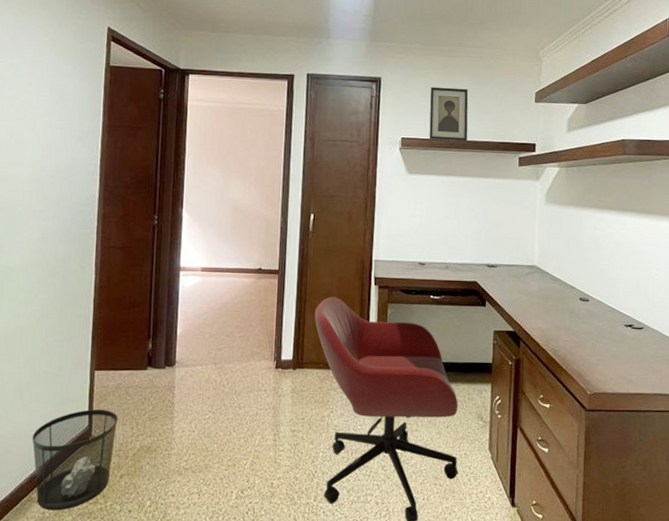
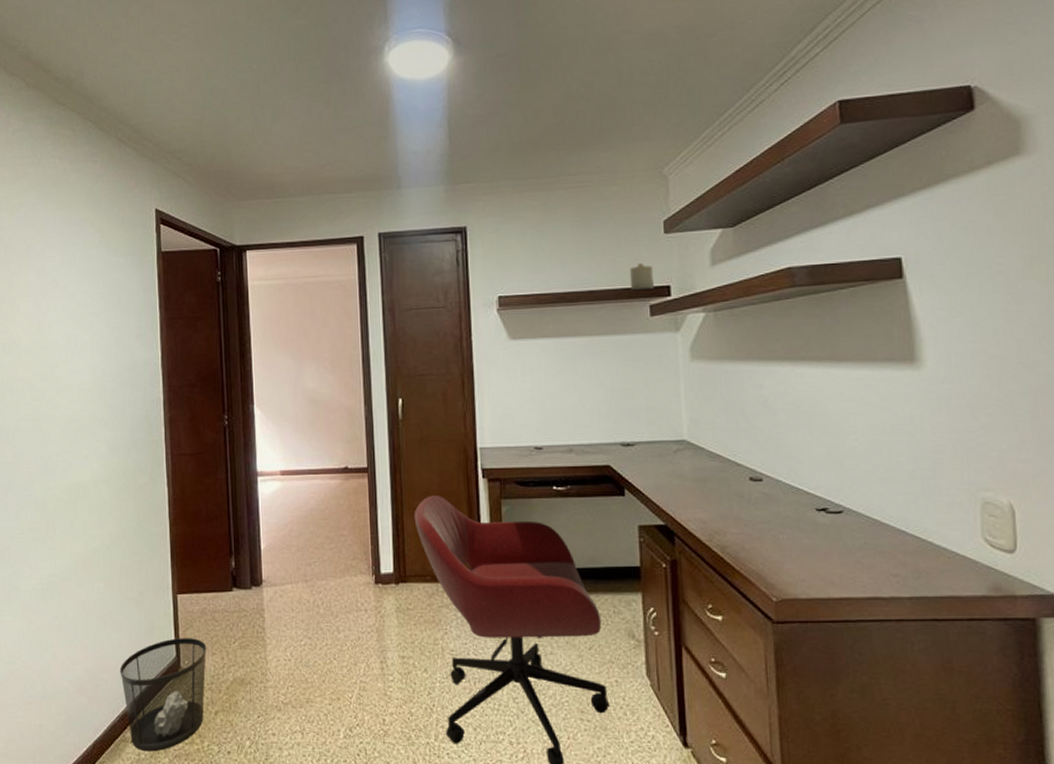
picture frame: present [429,86,469,142] -> none [528,227,581,295]
candle: none [505,124,524,146] -> present [629,263,654,291]

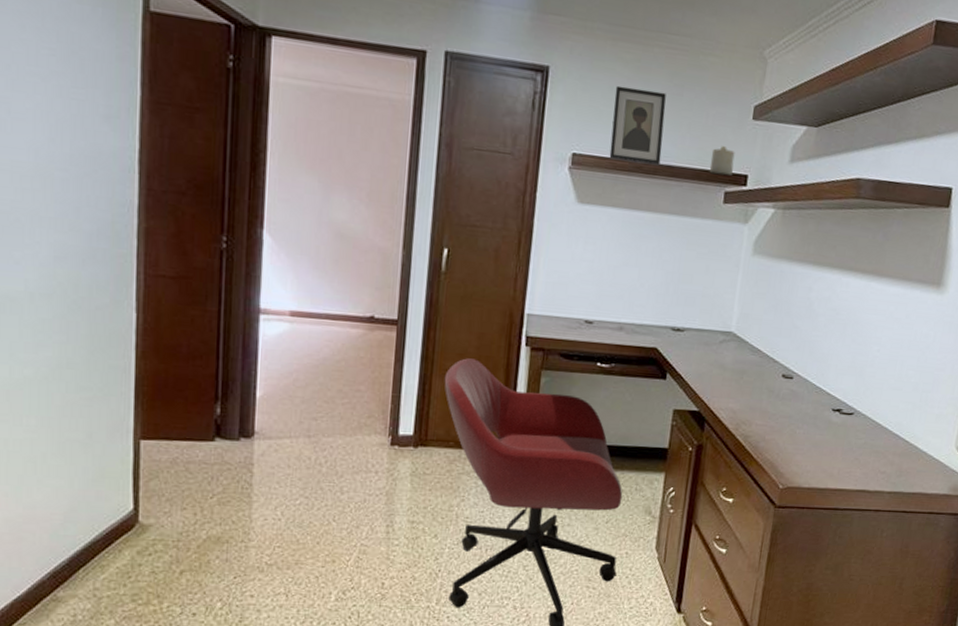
waste bin: present [119,638,207,752] -> none [53,489,176,613]
picture frame: none [528,227,581,295] -> present [609,85,666,166]

